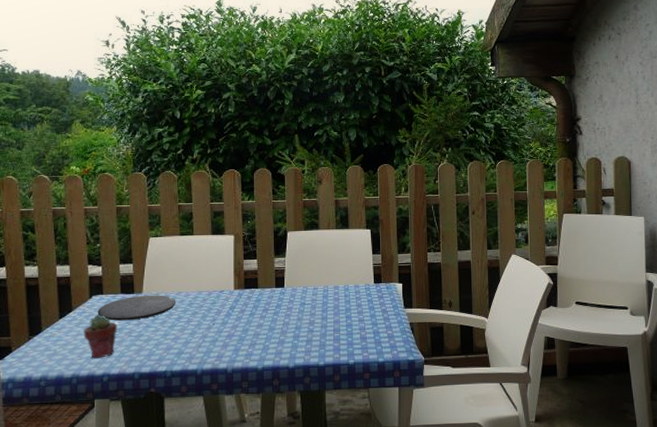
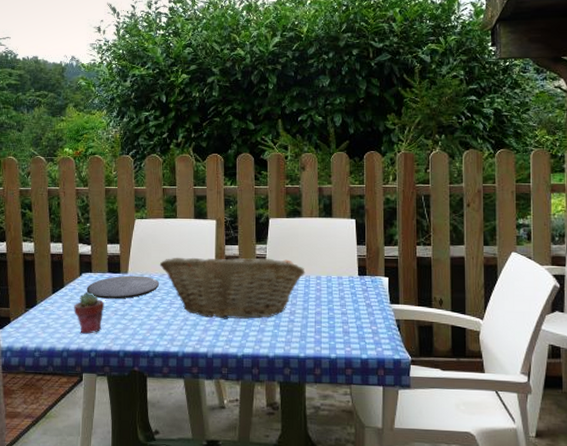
fruit basket: none [175,268,324,334] -> present [159,253,305,319]

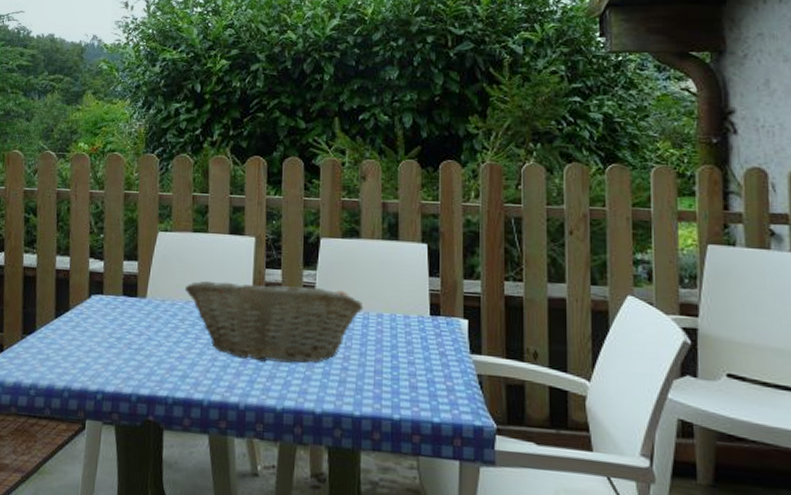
potted succulent: present [74,292,105,334] -> none [79,319,117,371]
plate: present [86,275,160,299] -> none [95,300,184,330]

